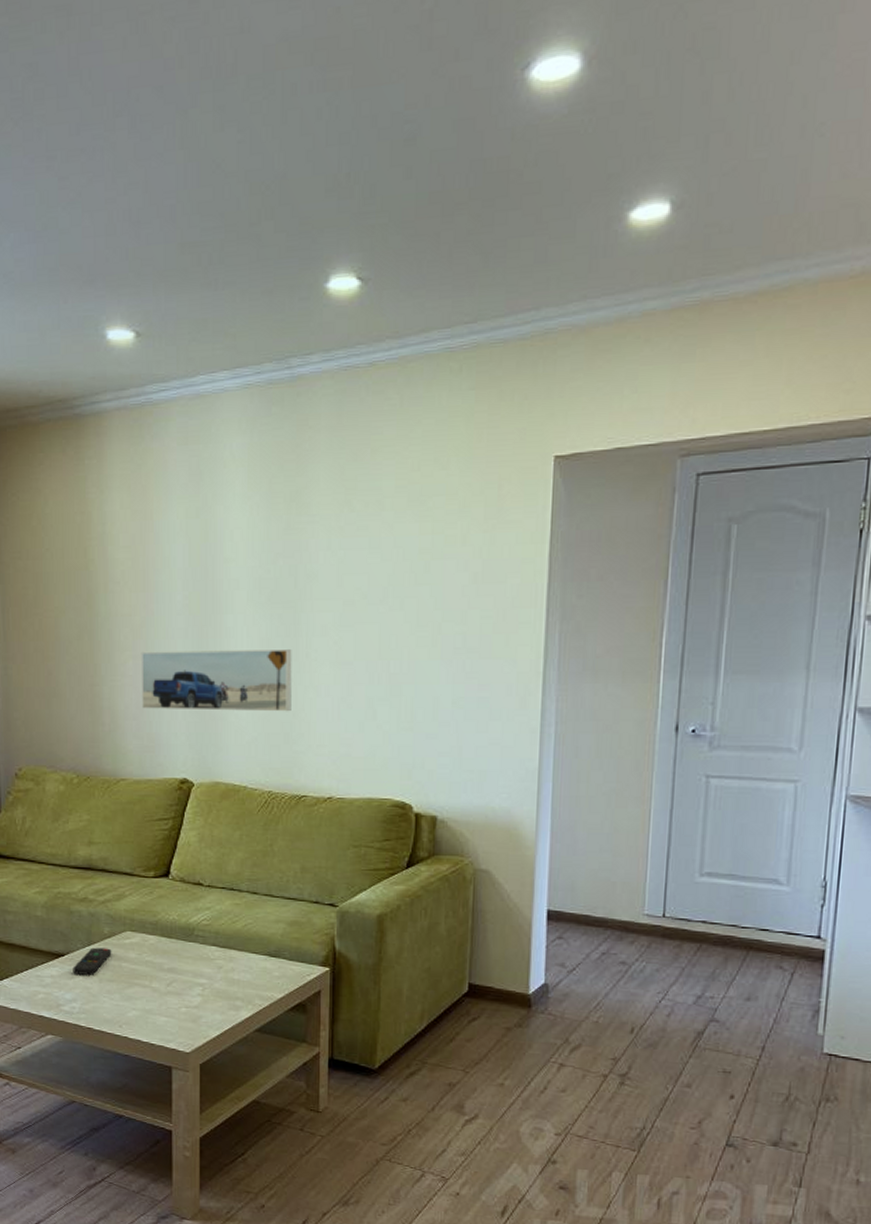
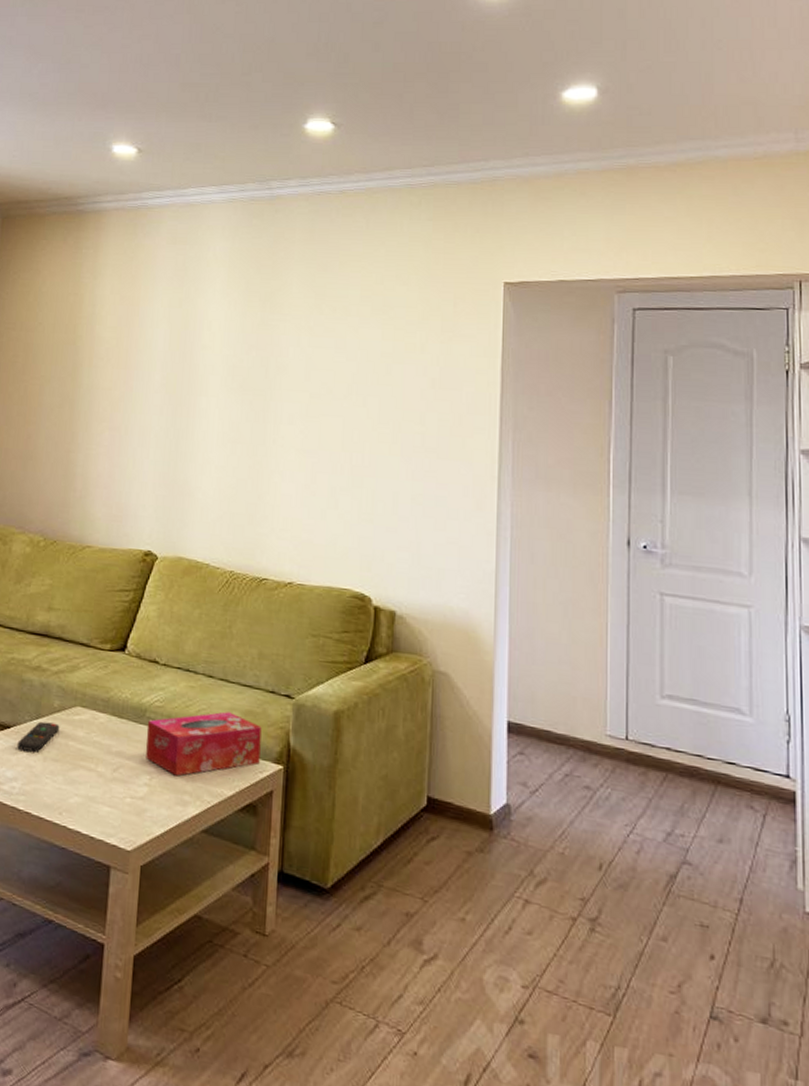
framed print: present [140,649,292,712] -> none [114,424,260,494]
tissue box: none [196,924,307,985] -> present [146,712,262,776]

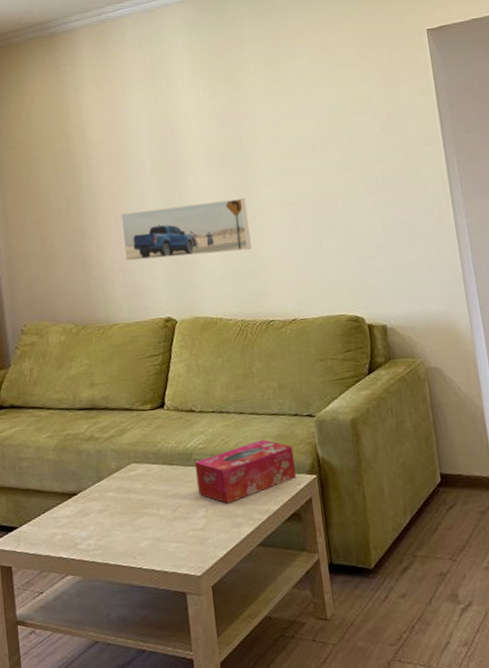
remote control: present [17,721,60,752] -> none [85,482,120,511]
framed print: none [114,424,260,494] -> present [120,198,252,262]

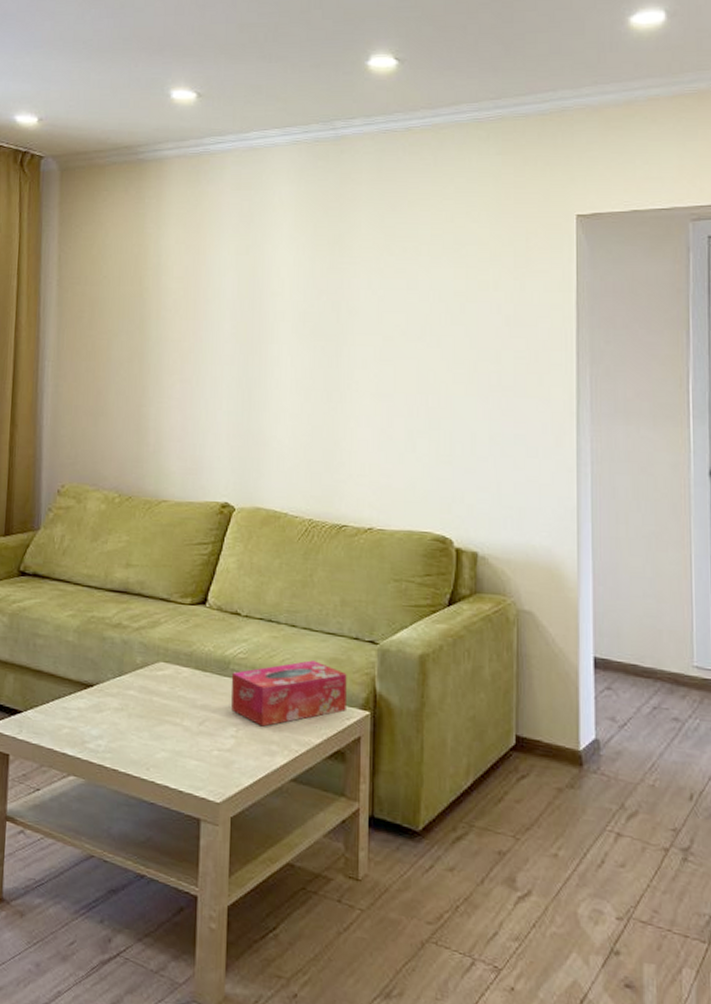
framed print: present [120,198,252,262] -> none [187,376,334,441]

